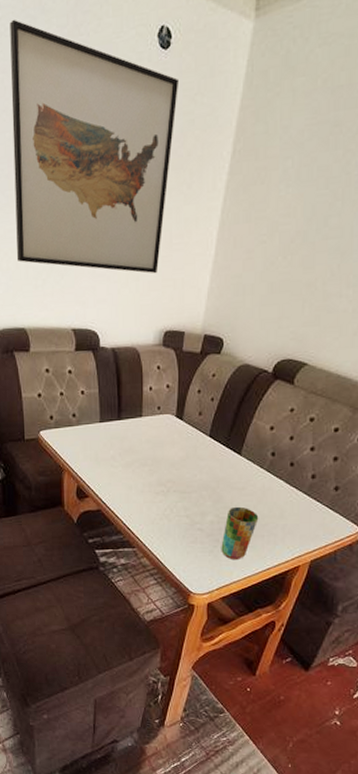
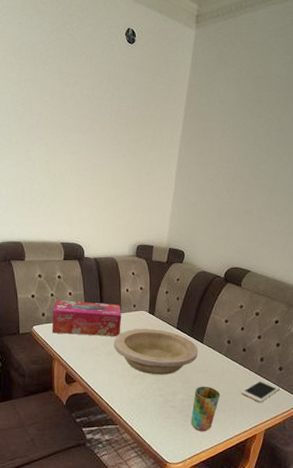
wall art: present [10,19,180,274] -> none [11,15,143,202]
tissue box: none [61,399,143,446] -> present [52,299,122,337]
bowl: none [133,436,235,492] -> present [114,328,199,375]
cell phone: none [285,501,334,528] -> present [241,380,280,402]

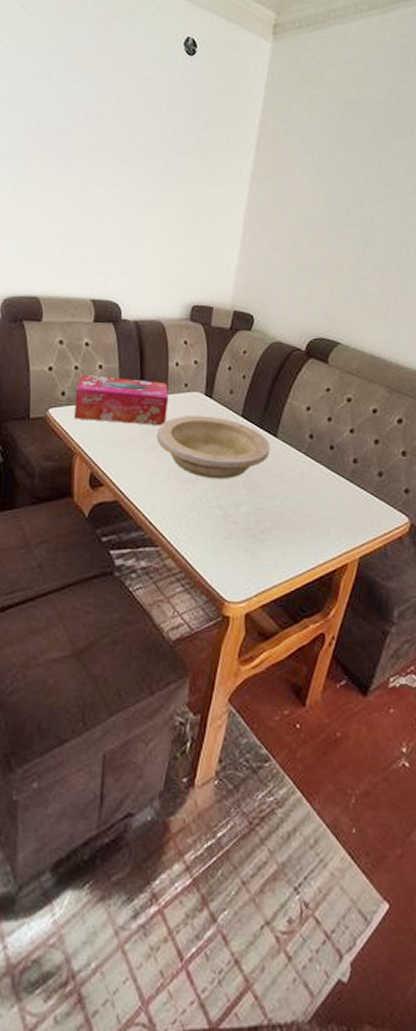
cup: present [191,386,221,431] -> none [258,495,300,558]
cell phone: present [241,380,280,402] -> none [328,488,380,519]

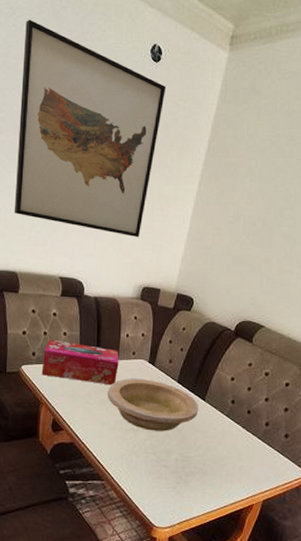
wall art: none [34,16,205,250] -> present [15,19,167,238]

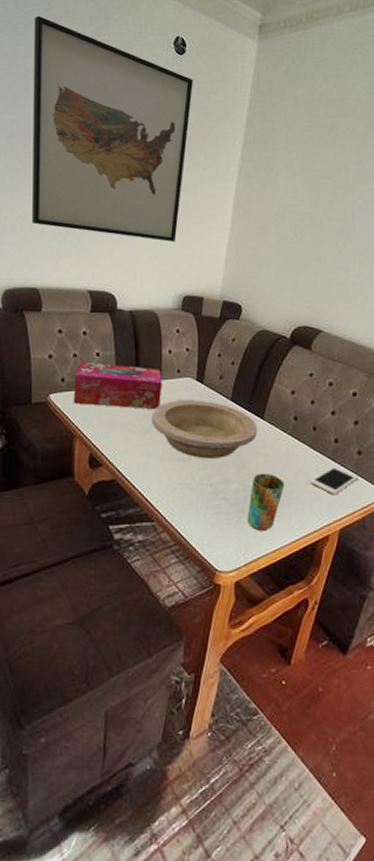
cup: none [183,447,219,496] -> present [247,473,285,531]
cell phone: none [241,446,284,470] -> present [311,466,359,494]

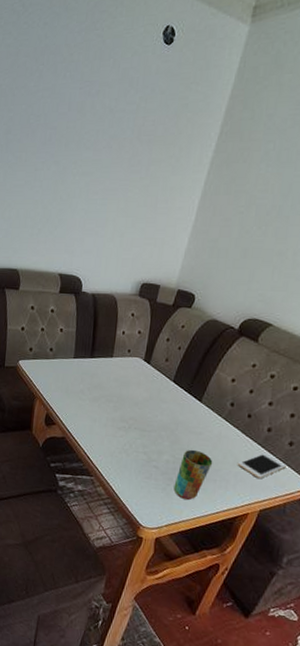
wall art: present [32,15,194,243] -> none [19,14,178,233]
tissue box: present [73,361,162,410] -> none [37,335,114,383]
bowl: present [152,400,258,459] -> none [100,376,195,432]

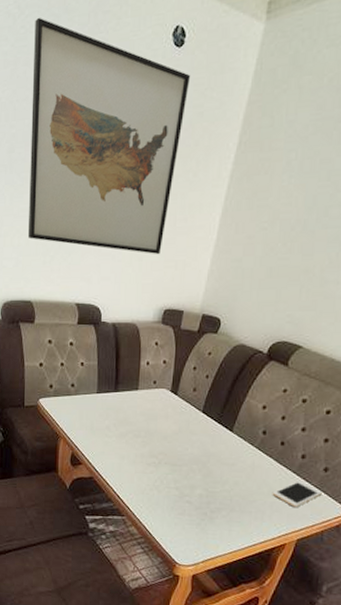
wall art: none [19,14,178,233] -> present [28,17,191,255]
cup: present [173,449,213,500] -> none [208,481,247,534]

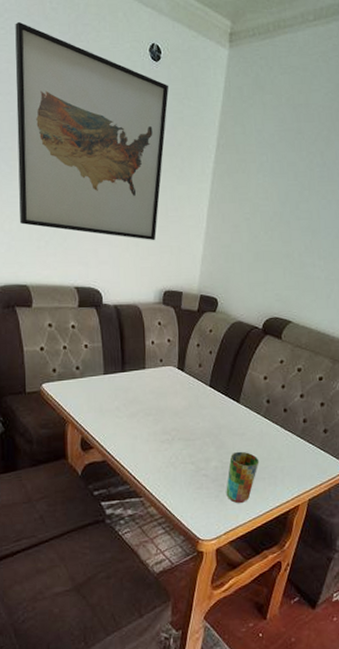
cup: none [208,481,247,534] -> present [226,451,260,503]
cell phone: present [273,481,322,507] -> none [282,443,325,469]

